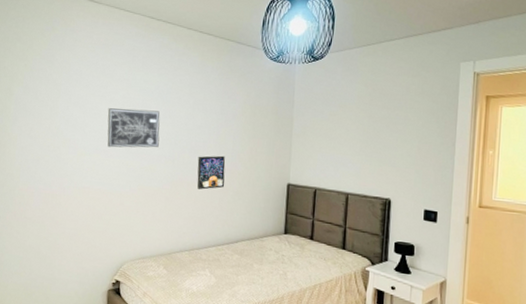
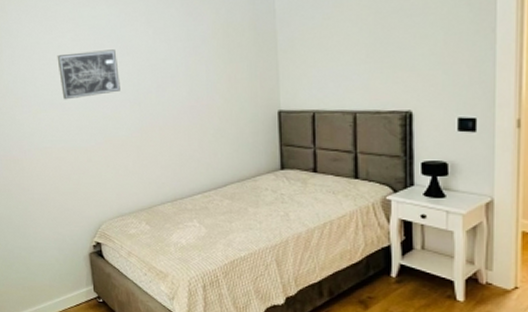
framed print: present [197,155,226,190] -> none [167,89,203,132]

